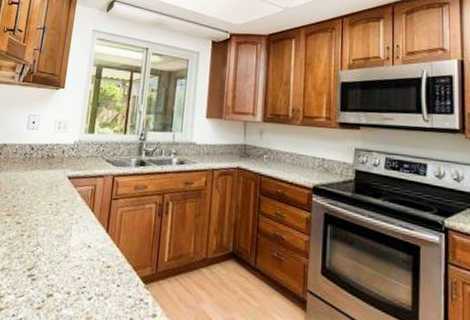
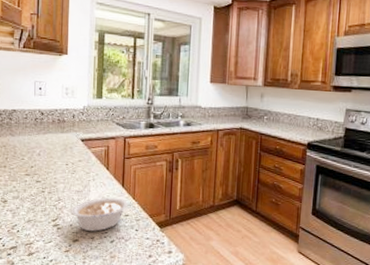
legume: none [48,244,122,285] -> present [71,197,138,232]

